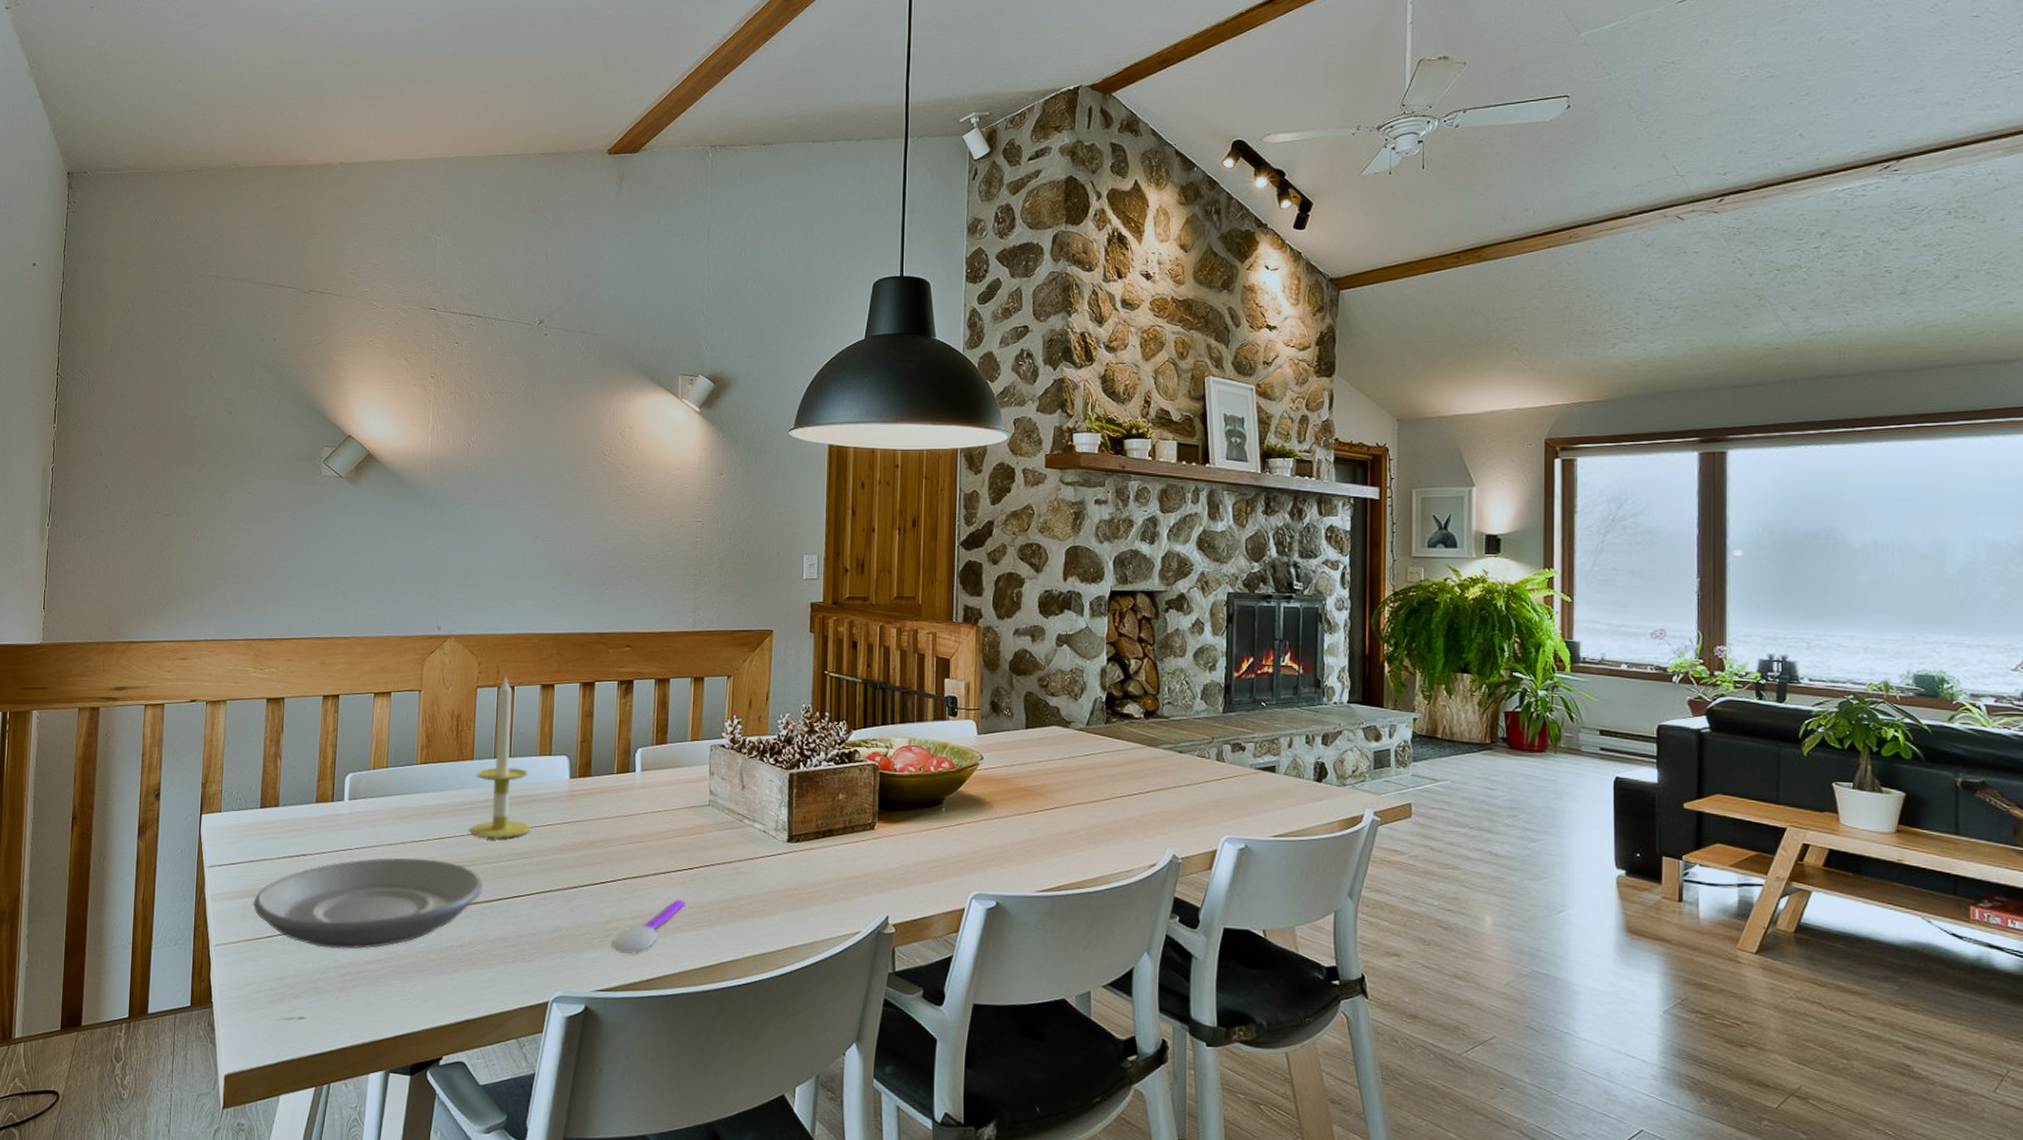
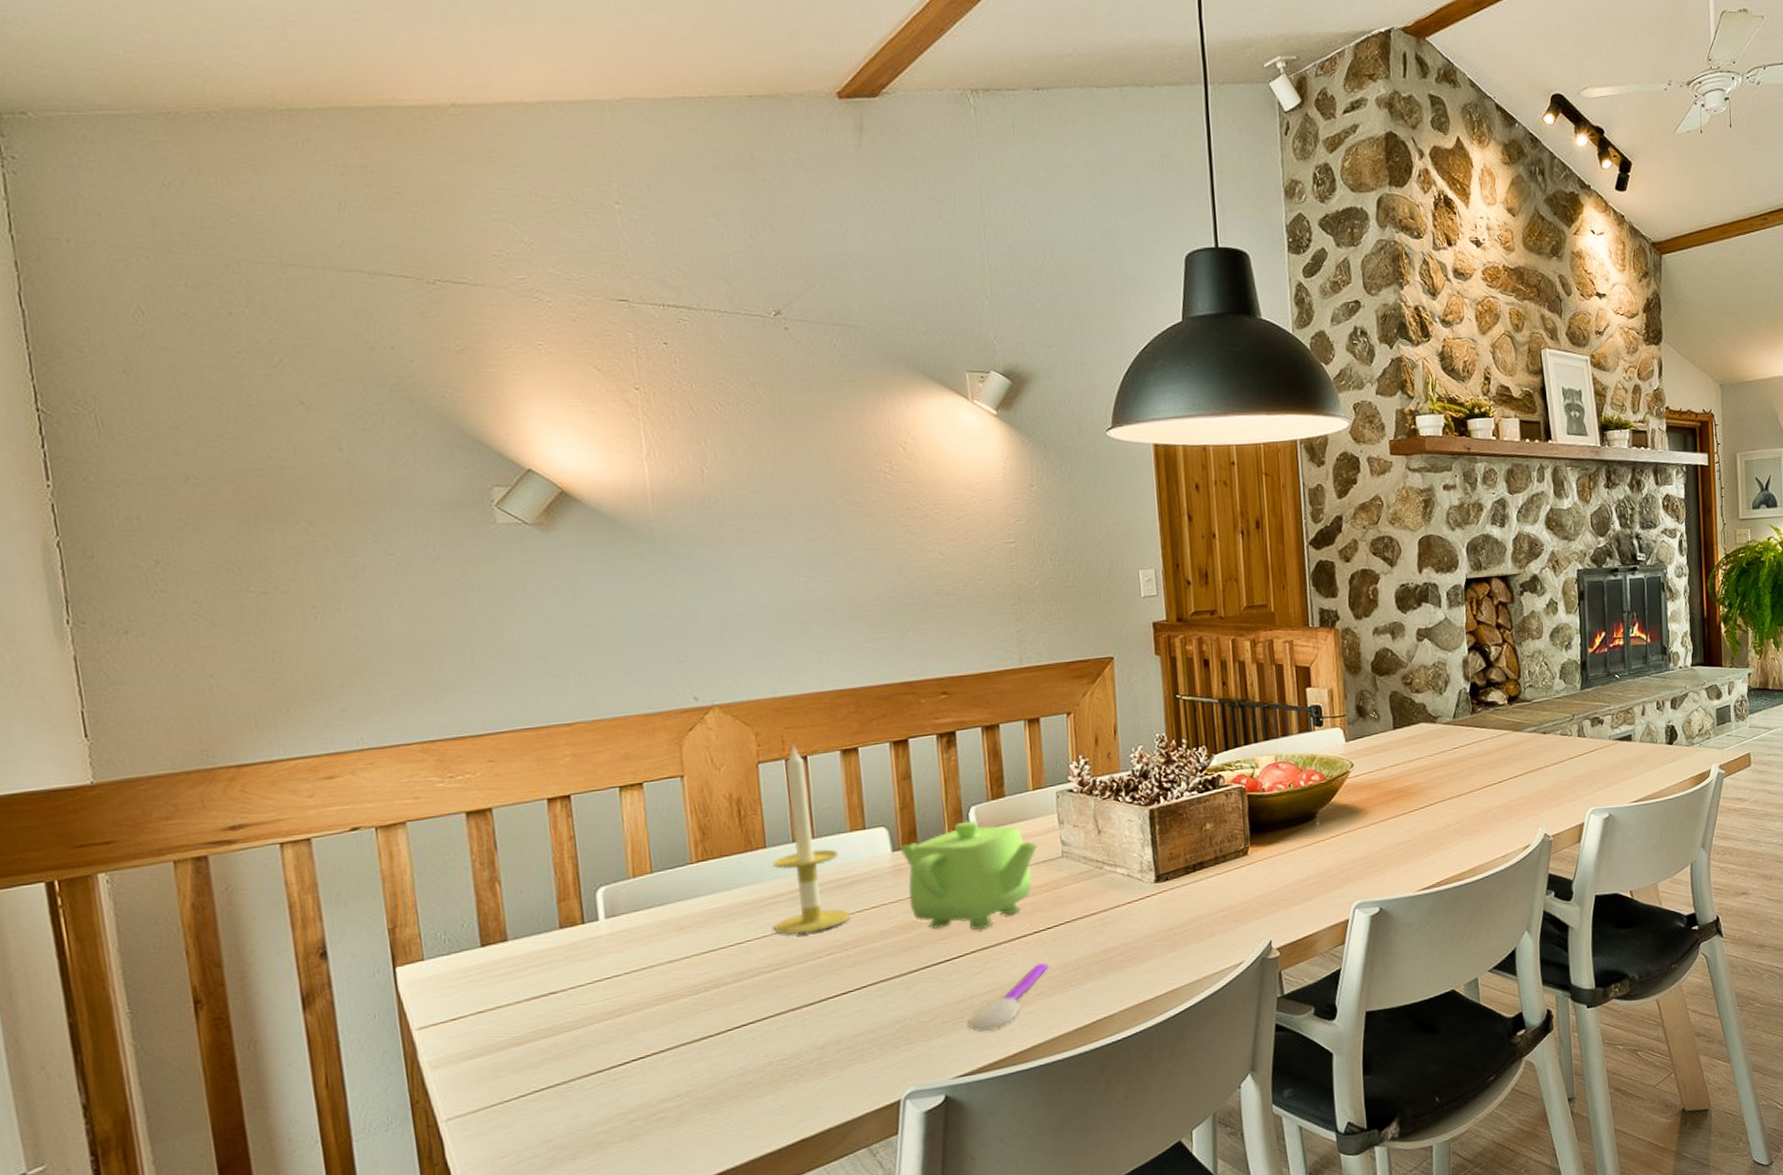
plate: present [252,858,483,949] -> none [490,969,800,1096]
teapot: none [576,760,689,860] -> present [899,820,1038,930]

